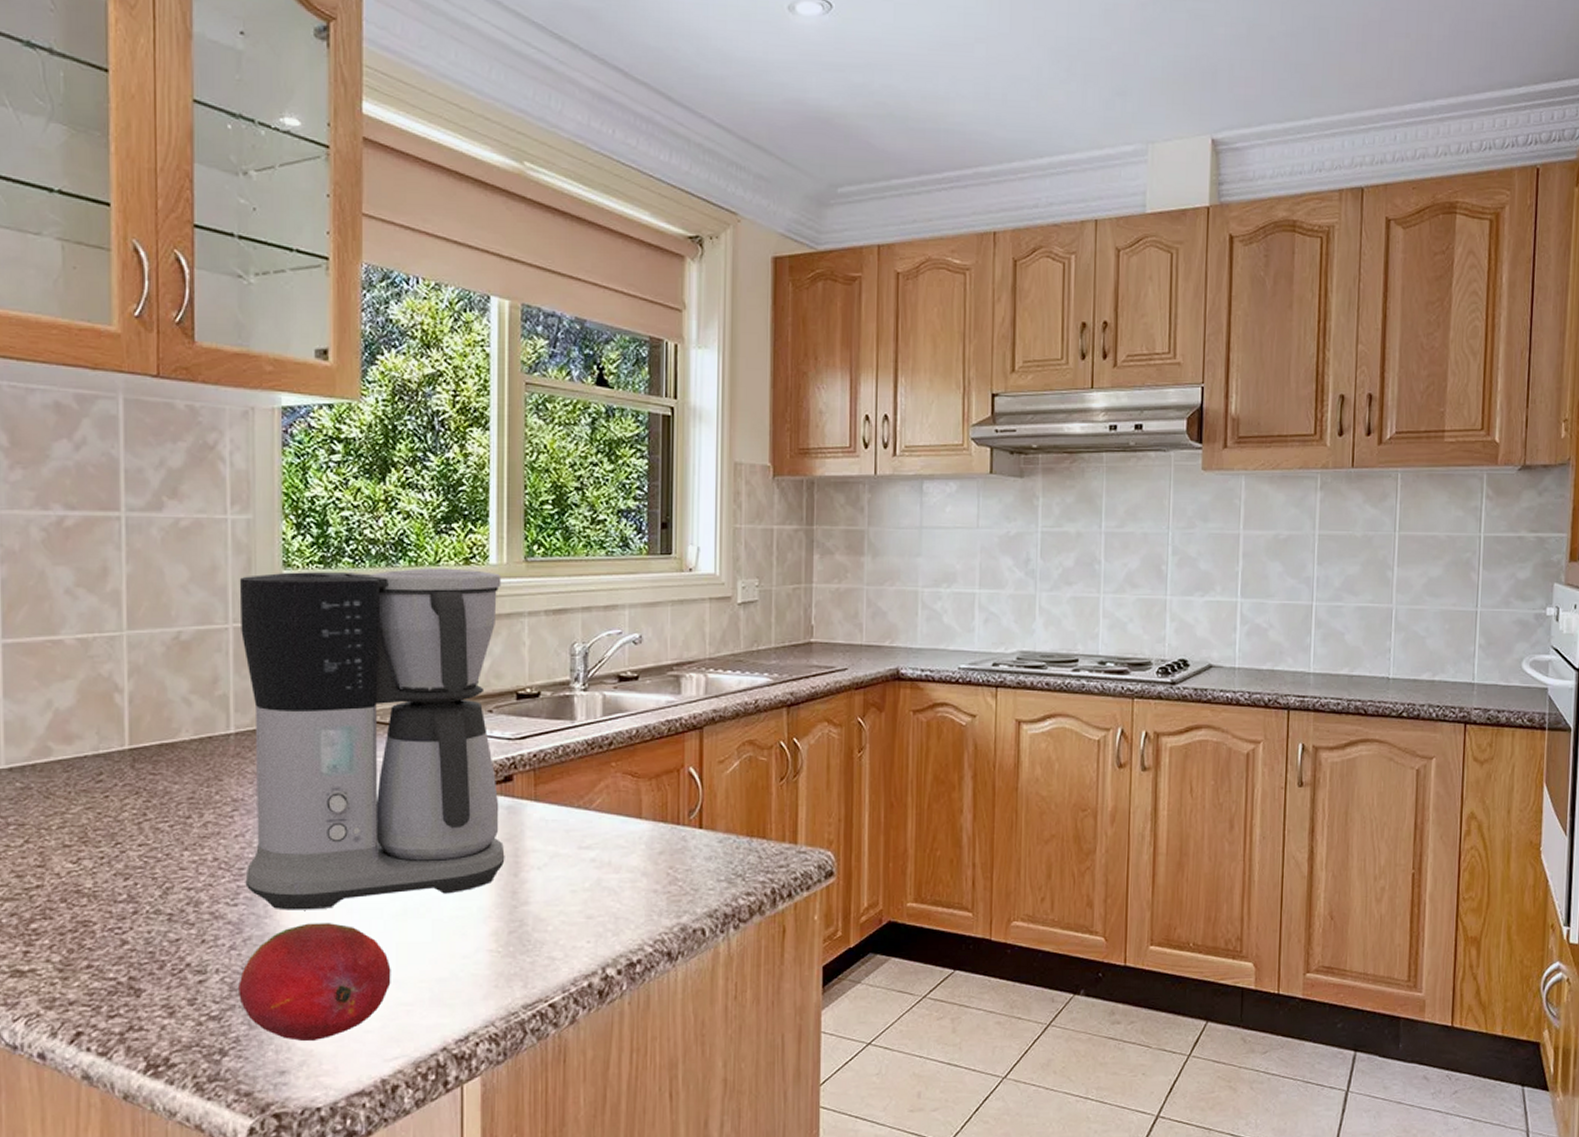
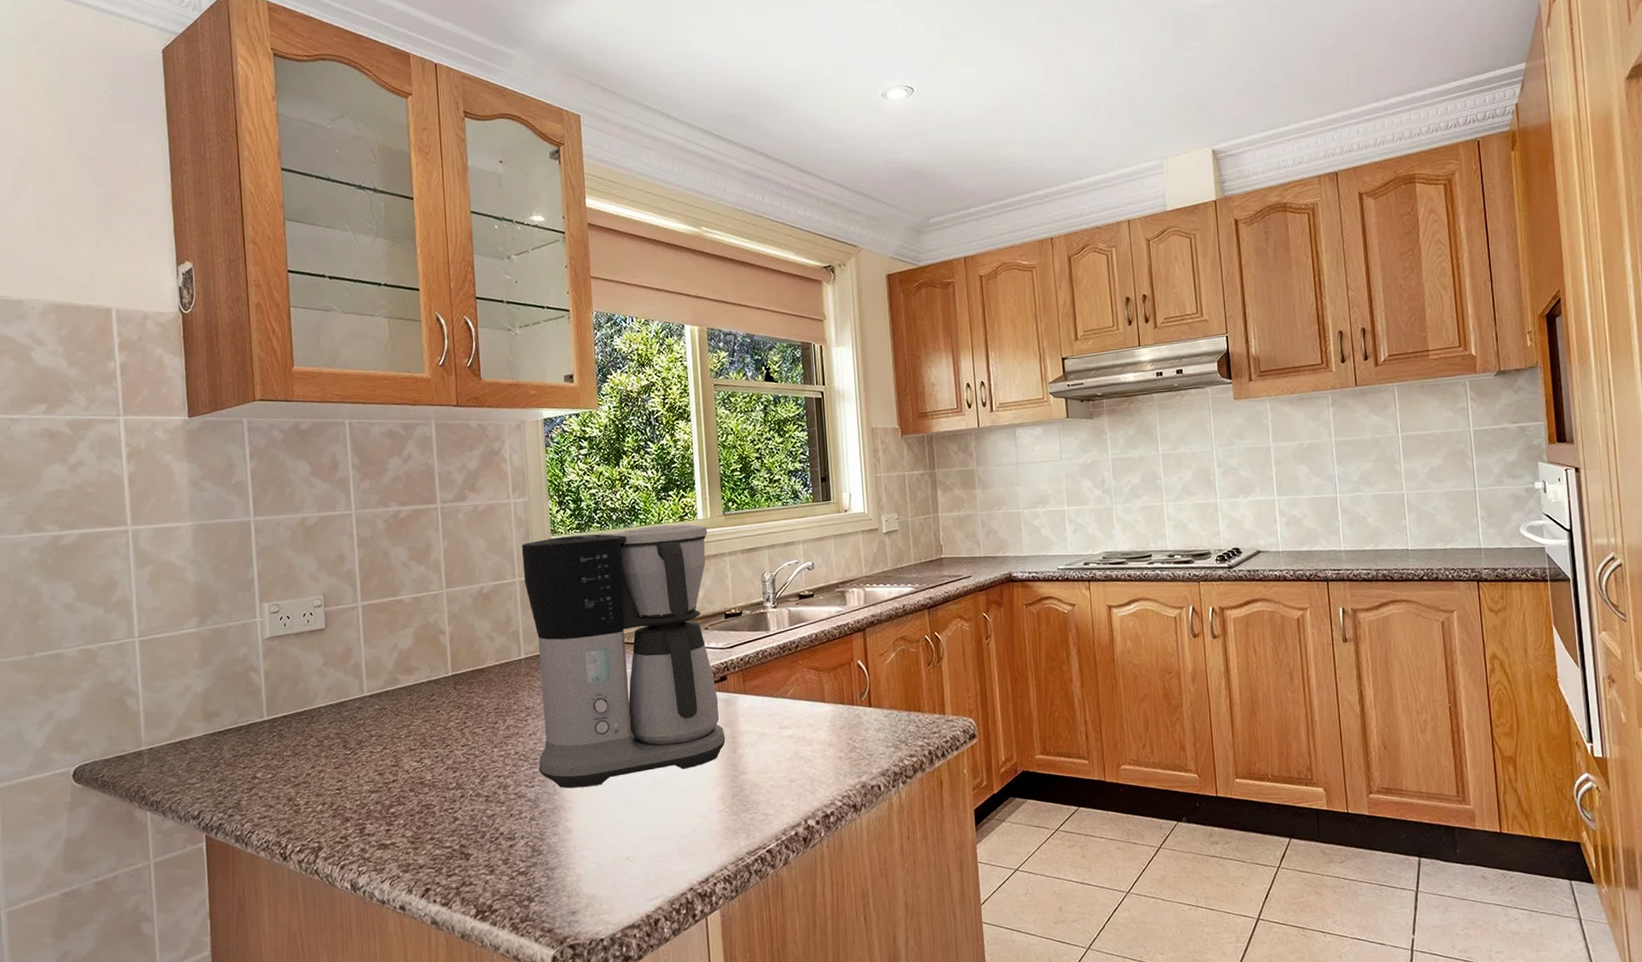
fruit: present [238,923,391,1042] -> none [538,796,649,888]

